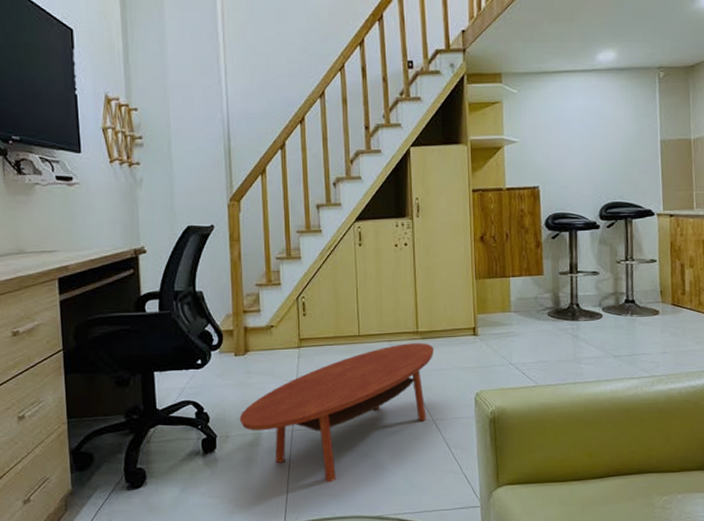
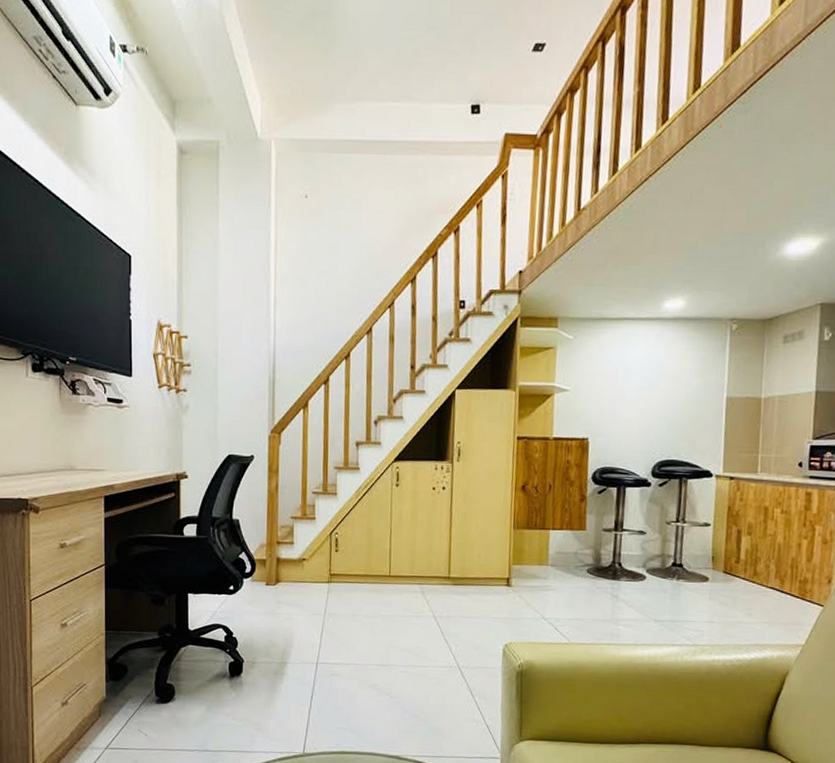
coffee table: present [239,343,435,483] -> none [266,588,465,718]

